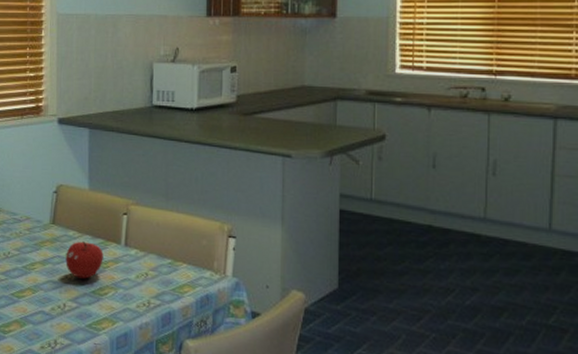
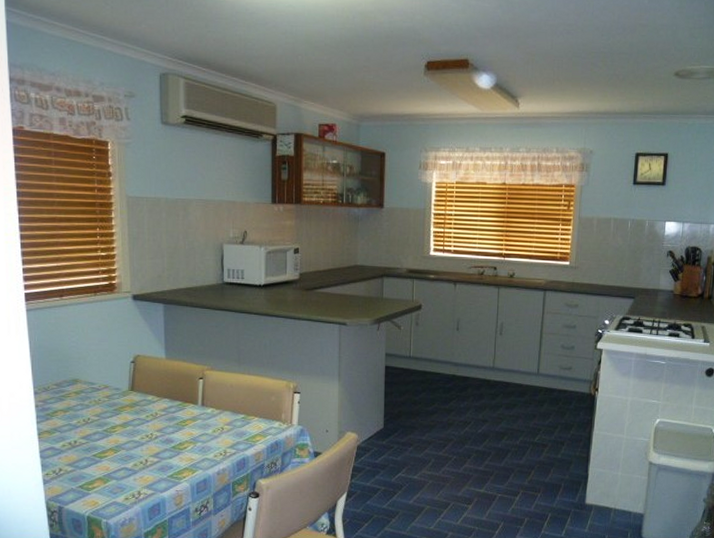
fruit: present [65,241,103,279] -> none [146,404,182,437]

